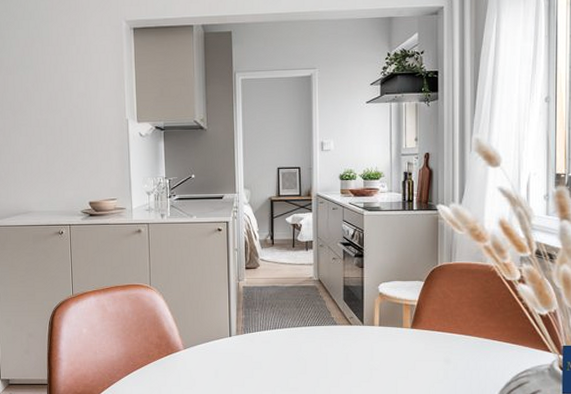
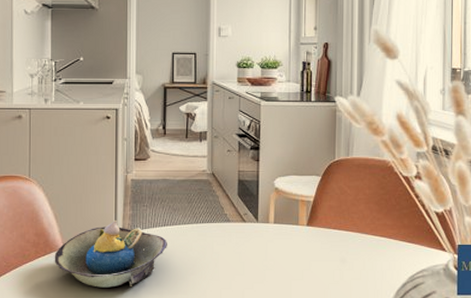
decorative bowl: none [175,323,278,385] -> present [54,219,167,288]

